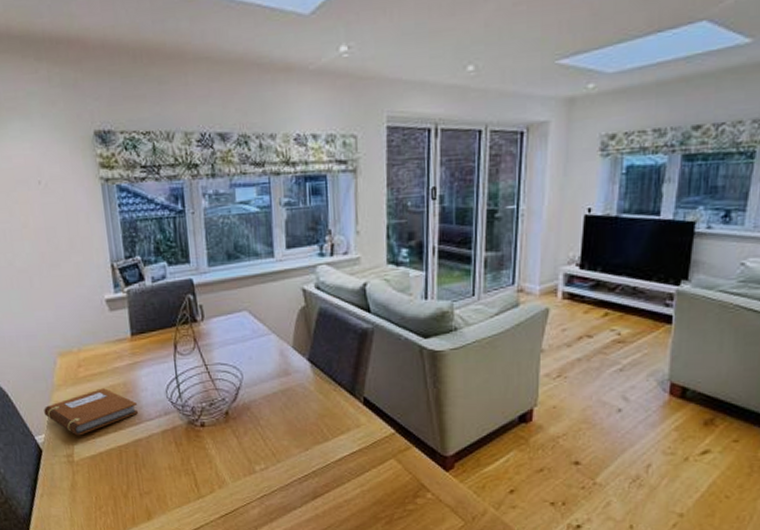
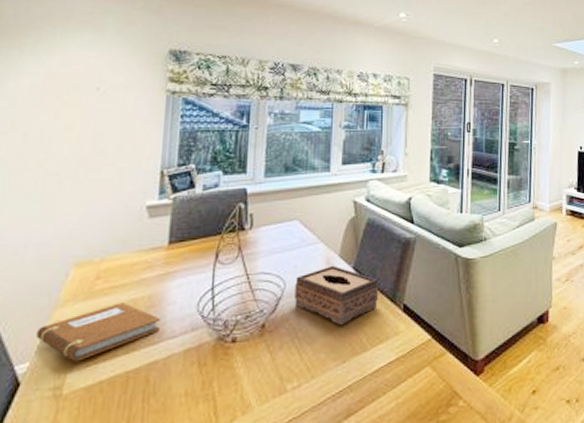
tissue box: none [251,357,336,416] -> present [294,265,378,326]

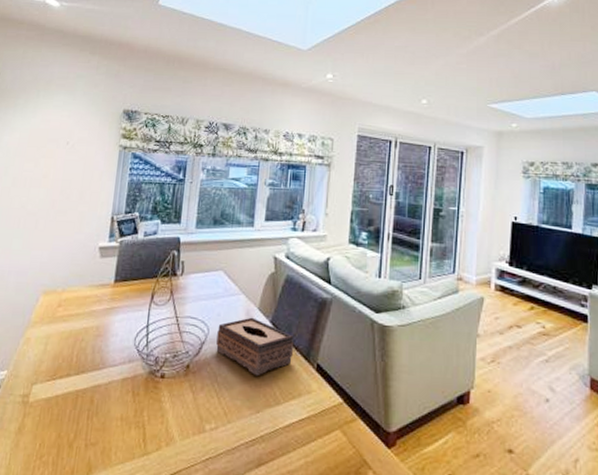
notebook: present [36,302,160,362] -> none [13,329,105,376]

